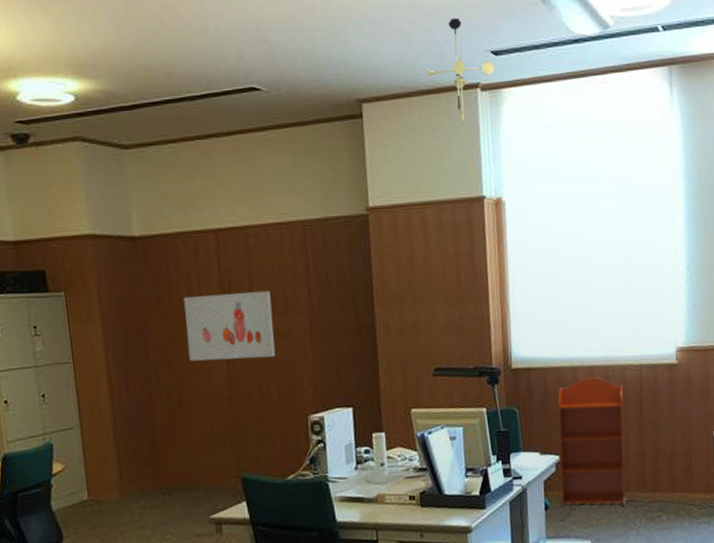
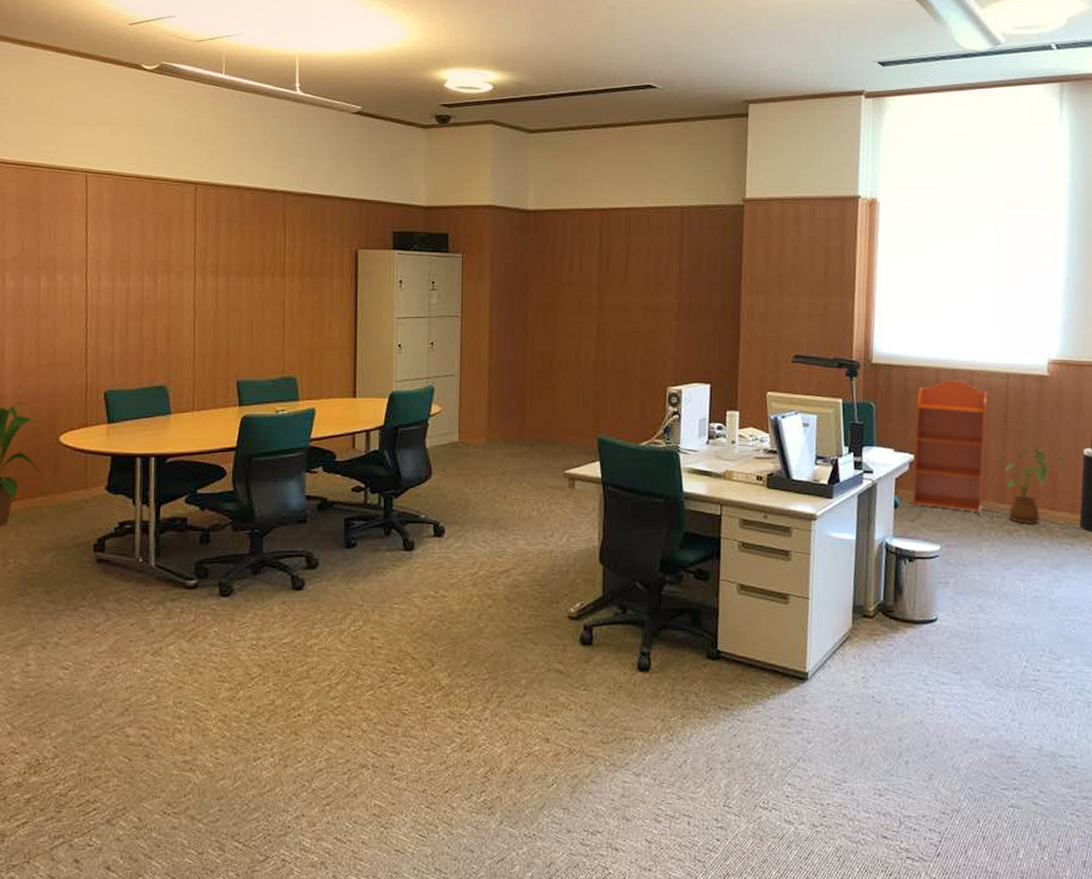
wall art: present [184,290,276,362] -> none [564,267,644,329]
ceiling light fixture: present [427,18,495,126] -> none [814,30,881,129]
house plant: none [636,434,699,510] -> present [997,447,1066,525]

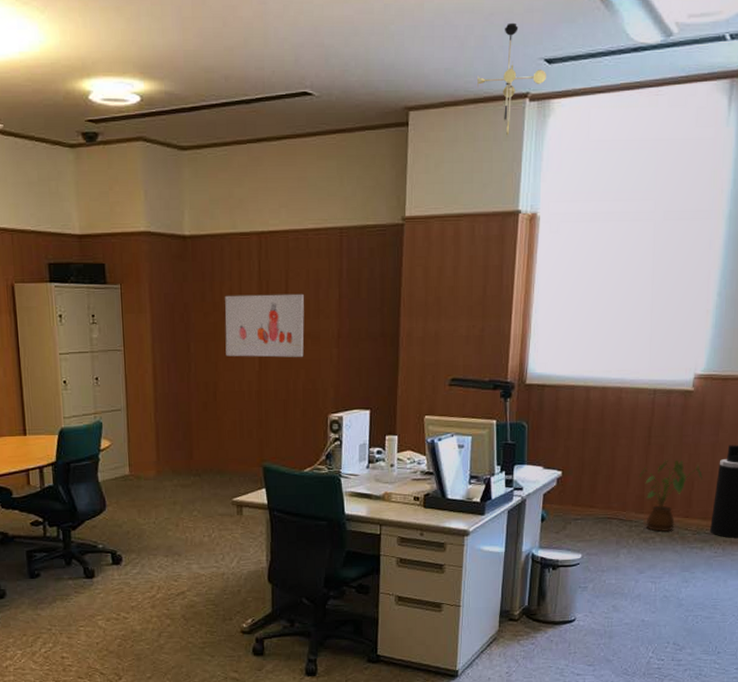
wall art: none [564,267,644,329] -> present [225,293,304,358]
ceiling light fixture: none [814,30,881,129] -> present [477,22,547,137]
bookcase: present [912,379,988,515] -> none [558,397,635,525]

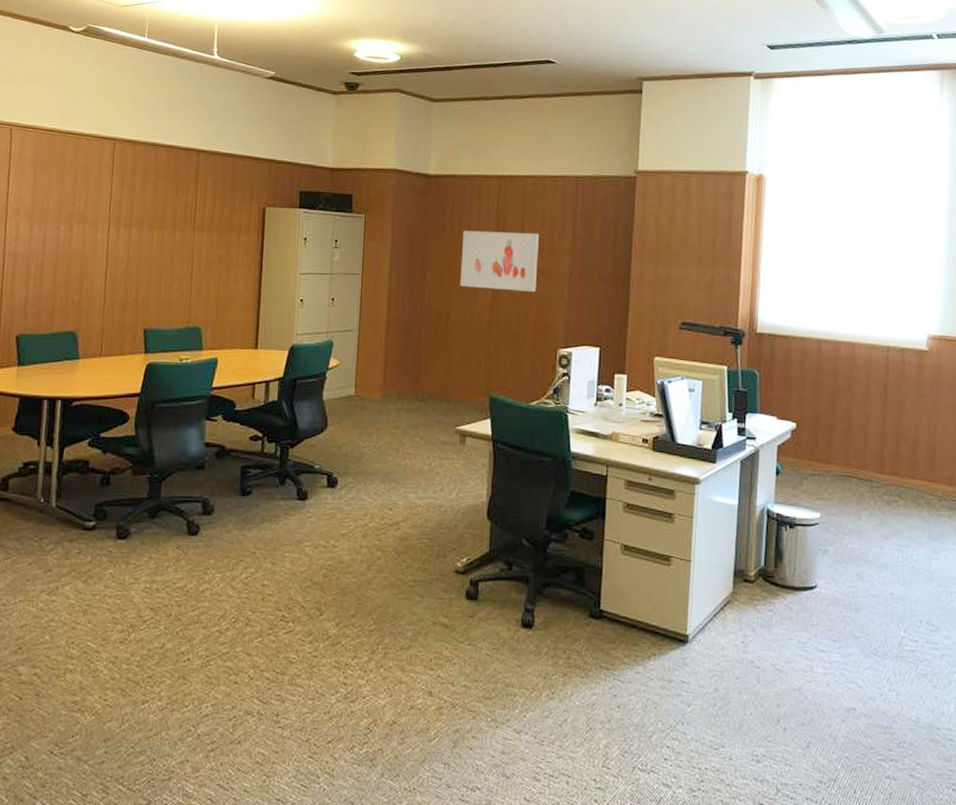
ceiling light fixture: present [477,22,547,137] -> none [706,15,770,108]
house plant: present [638,459,703,532] -> none [876,419,945,496]

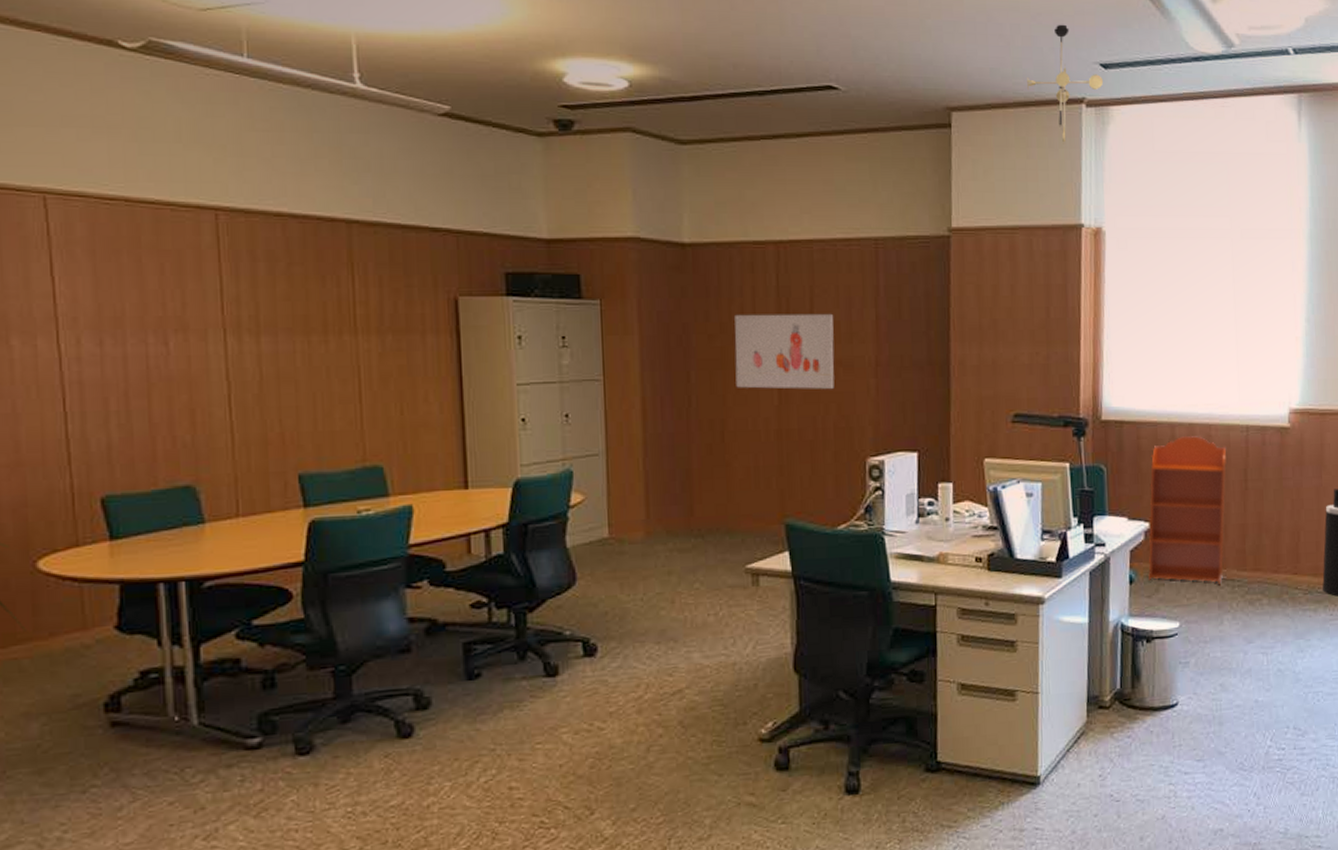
ceiling light fixture: none [706,15,770,108] -> present [1027,24,1104,144]
bookcase: none [793,350,869,484] -> present [1148,435,1227,585]

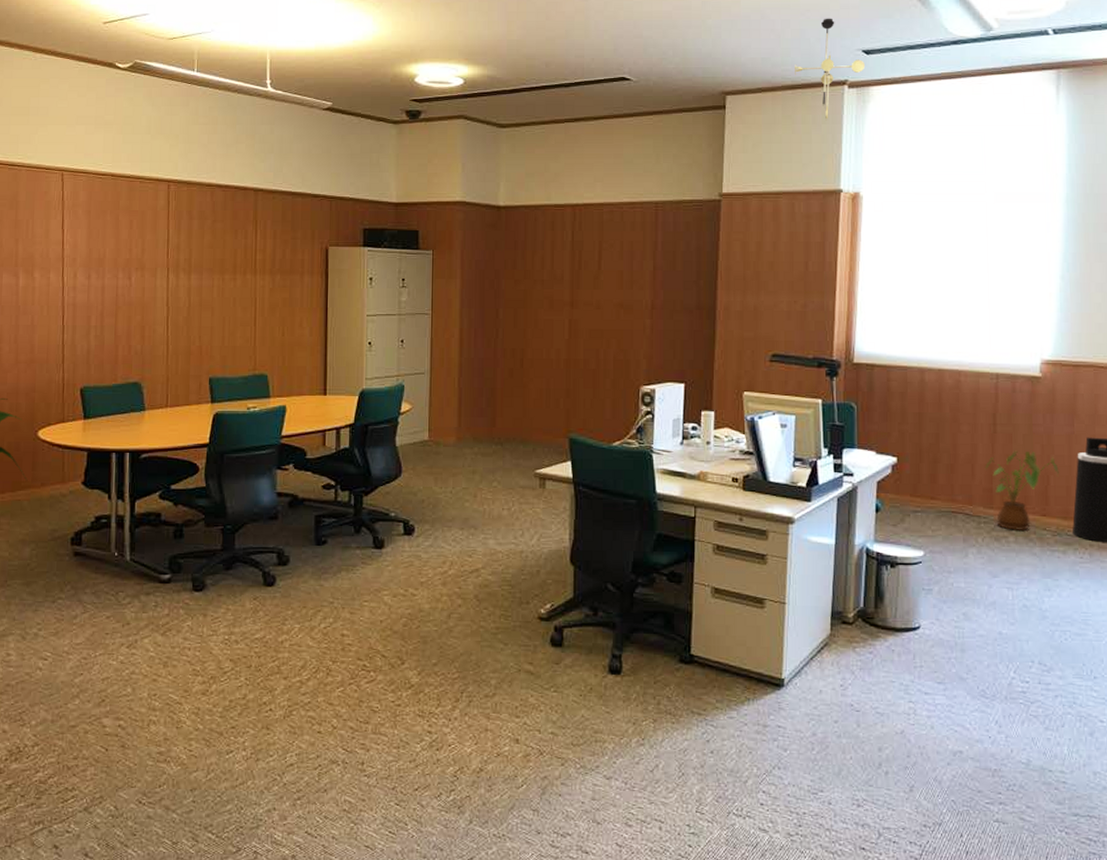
wall art: present [734,313,835,389] -> none [535,264,617,327]
bookcase: present [1148,435,1227,585] -> none [894,379,976,520]
house plant: none [1237,506,1309,593] -> present [984,450,1059,532]

